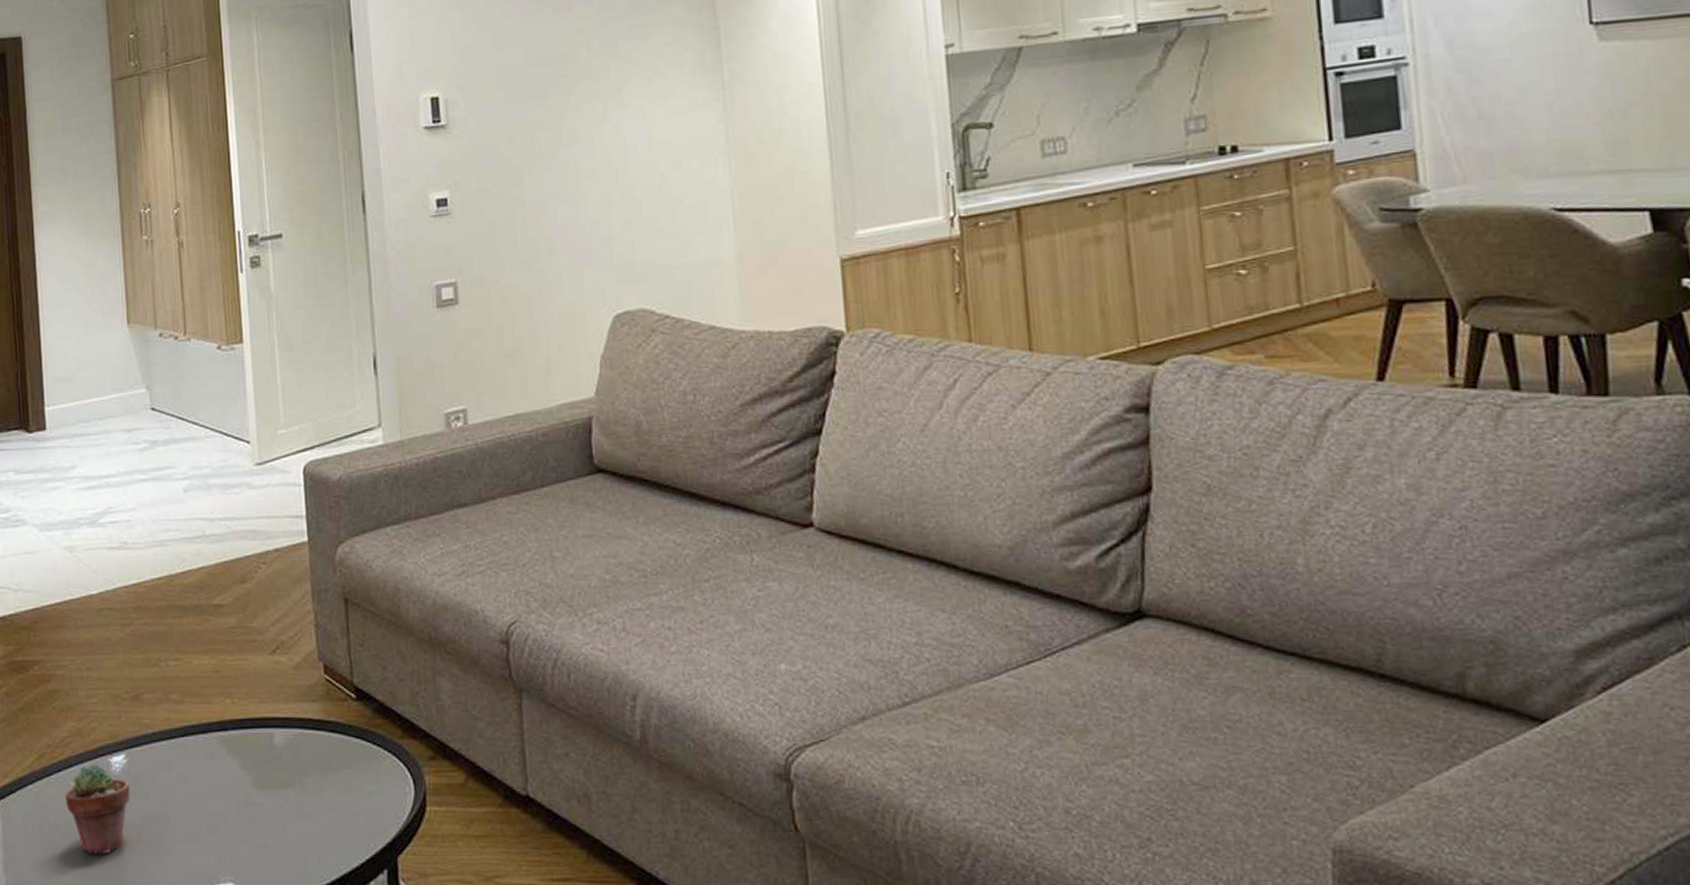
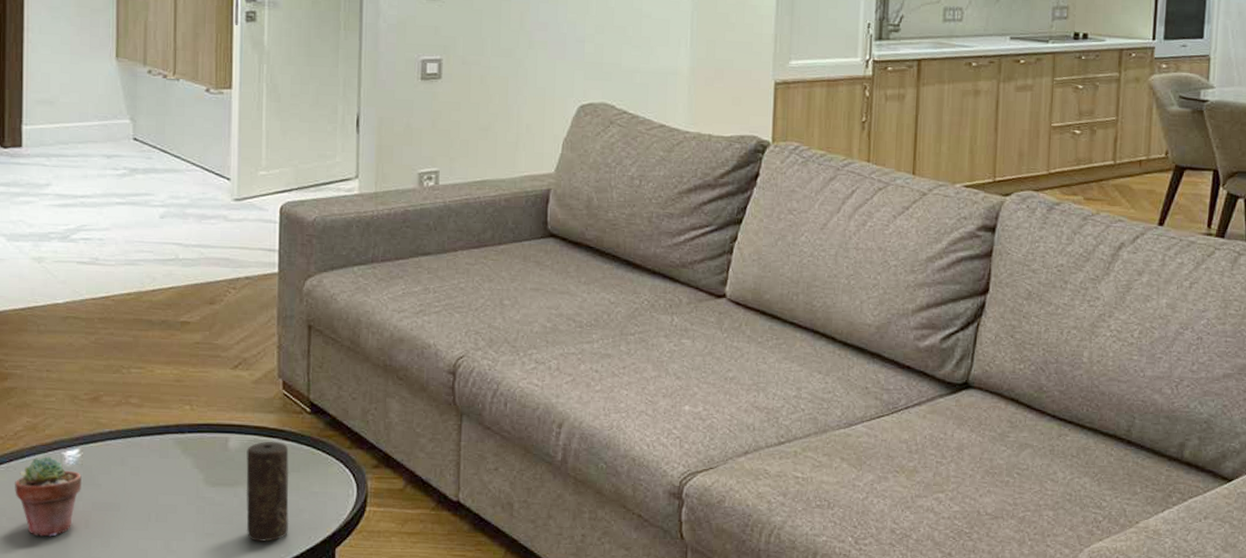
candle: none [293,735,346,852] -> present [246,442,290,542]

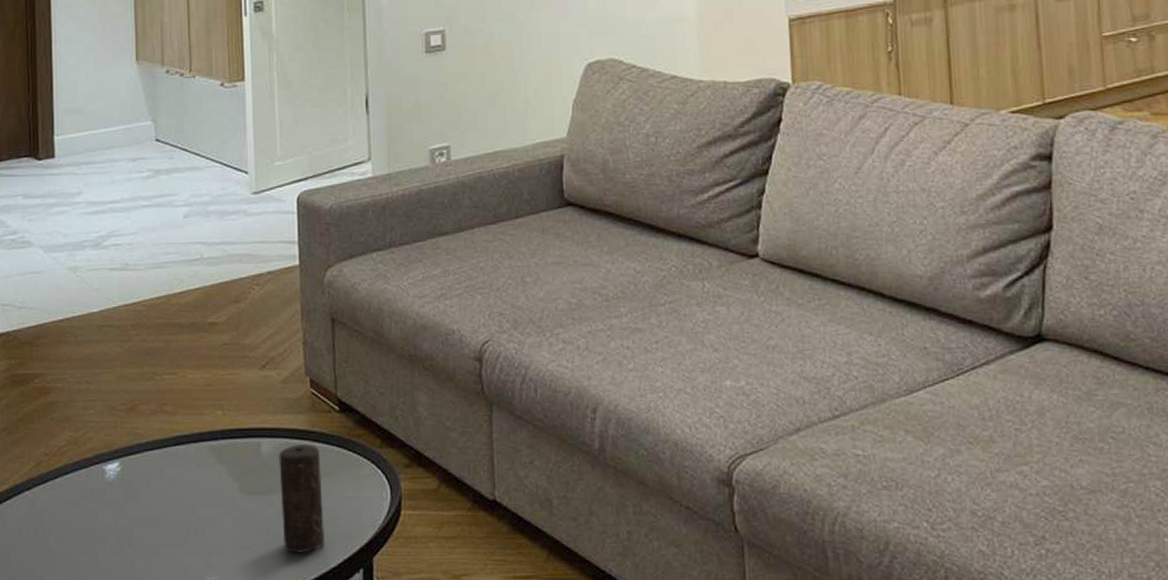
potted succulent: present [15,457,83,537] -> none [60,472,124,556]

